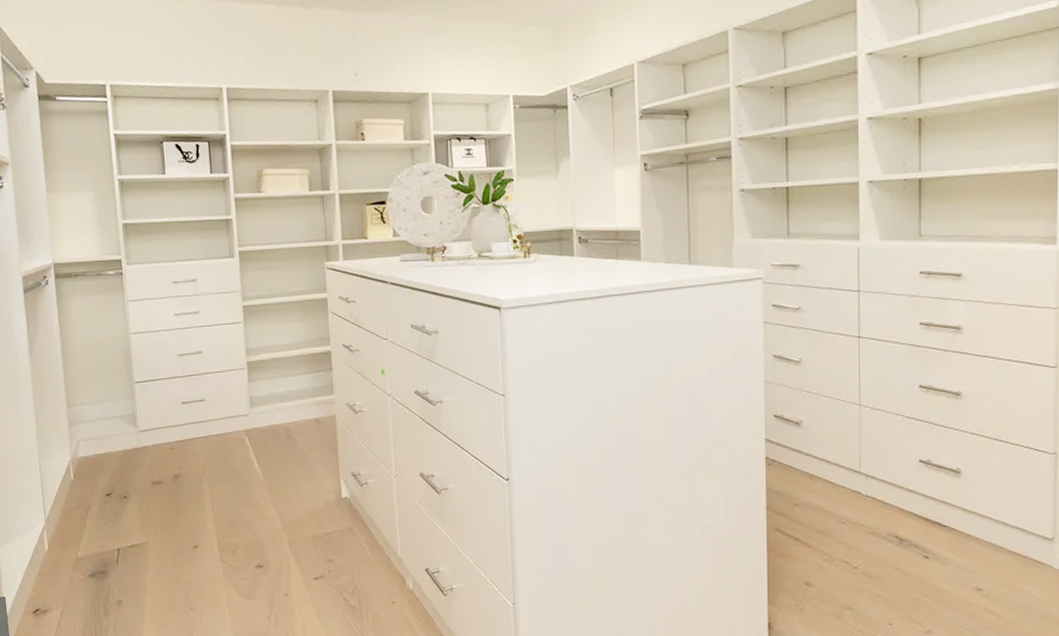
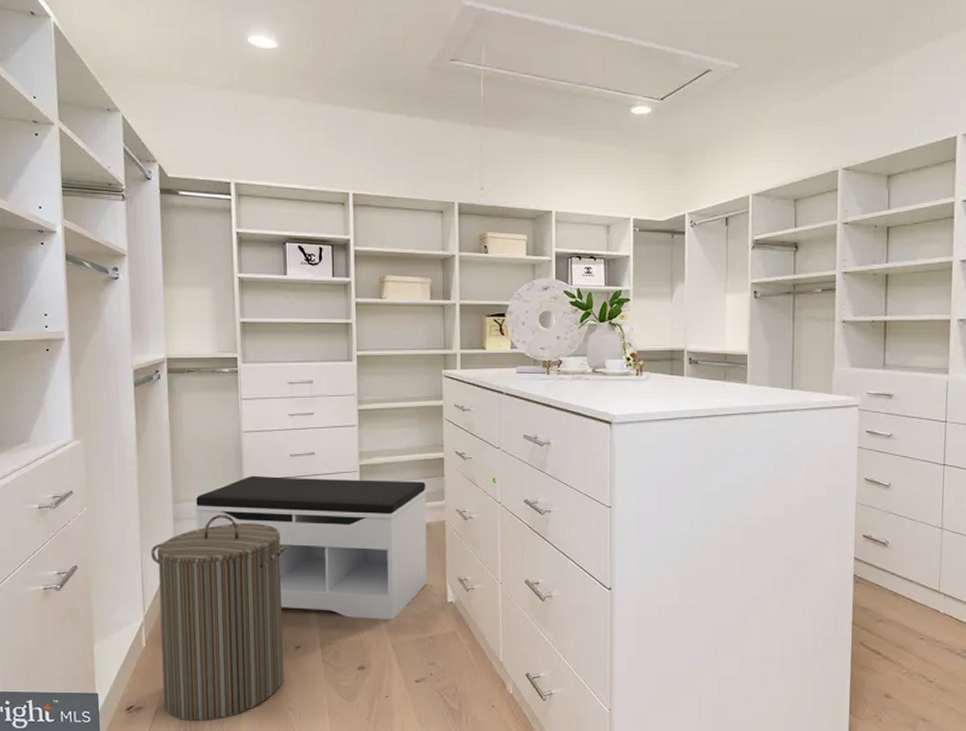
laundry hamper: none [48,416,183,623] -> present [151,514,288,722]
bench: none [87,376,321,517] -> present [194,475,428,620]

